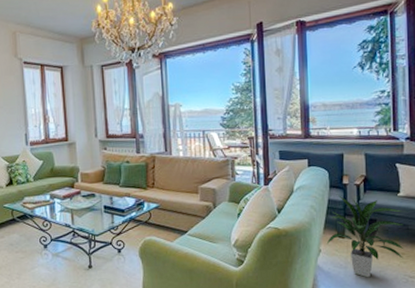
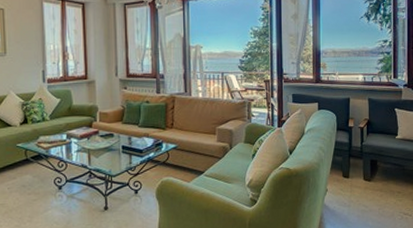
indoor plant: present [326,195,404,278] -> none [332,137,400,216]

